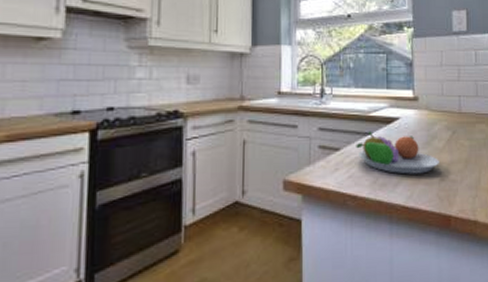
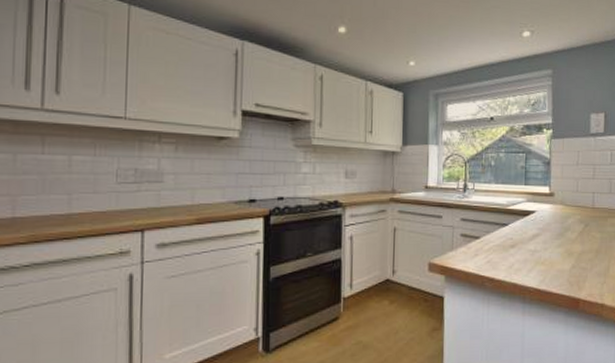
fruit bowl: present [356,131,439,175] -> none [494,222,571,261]

